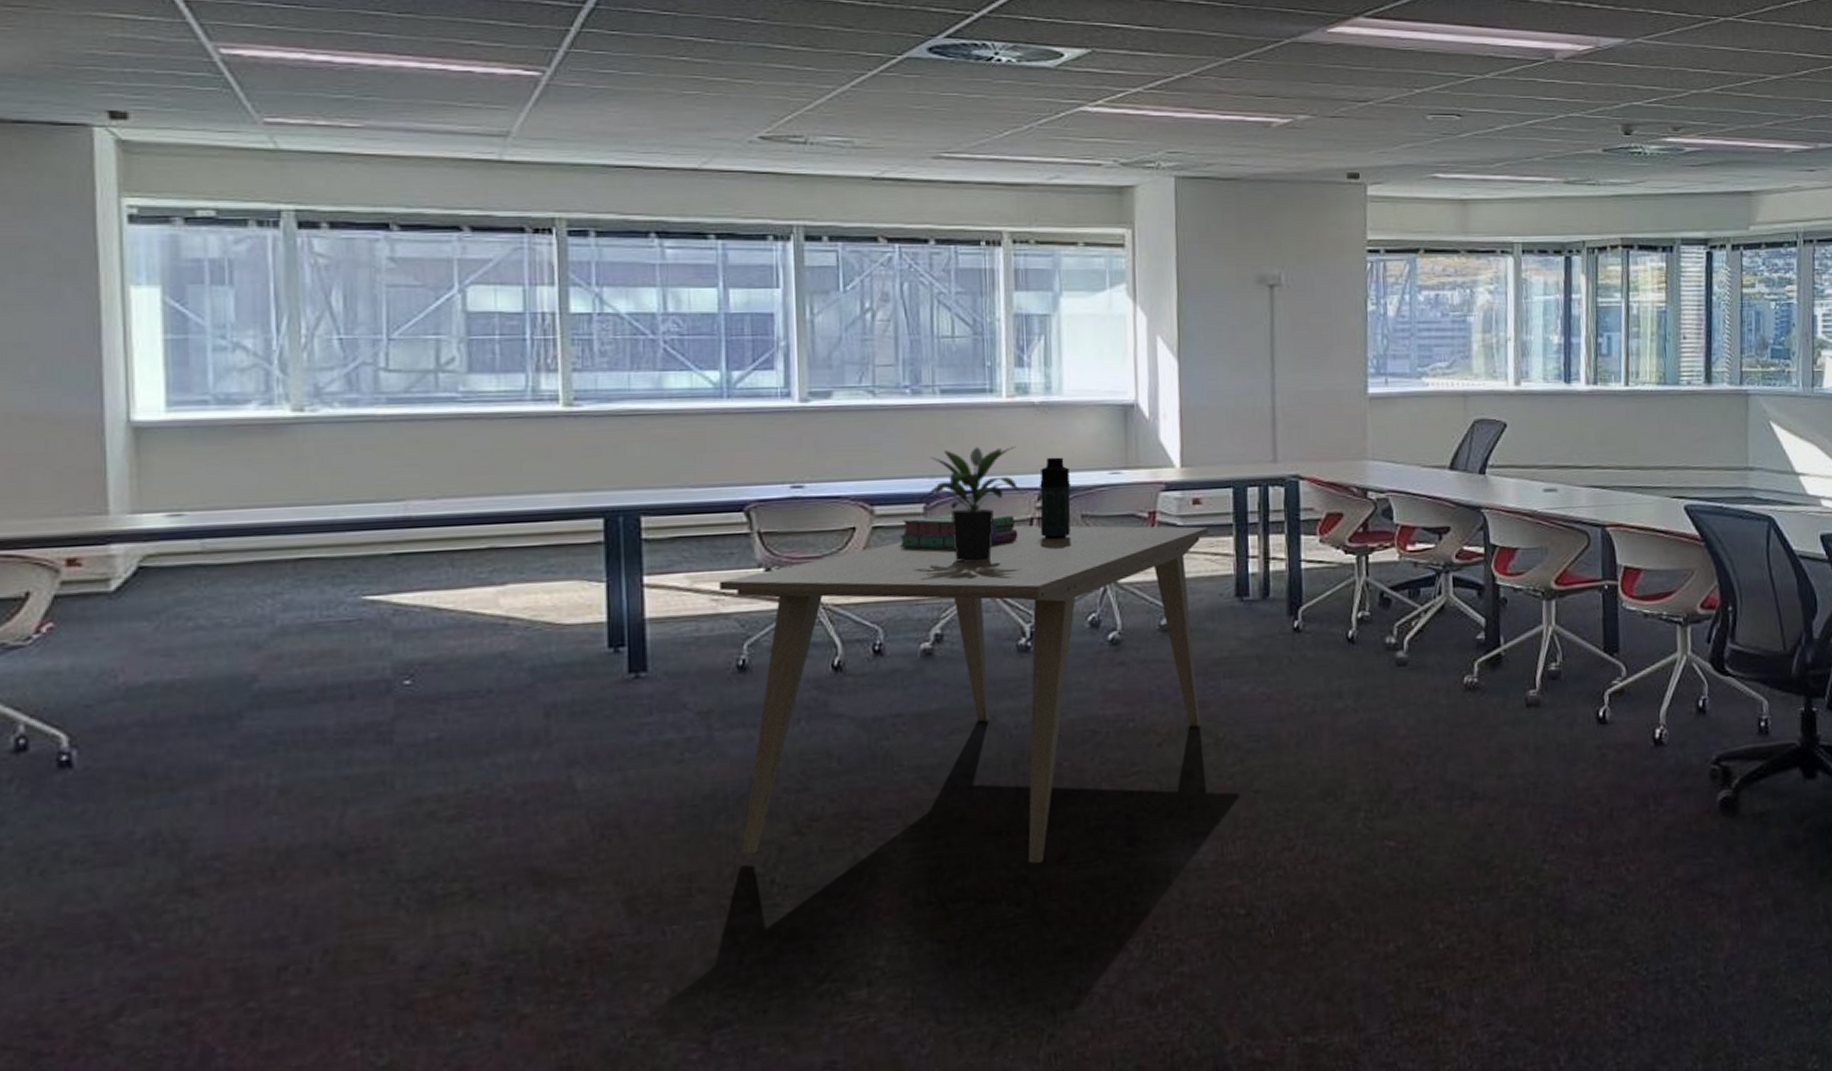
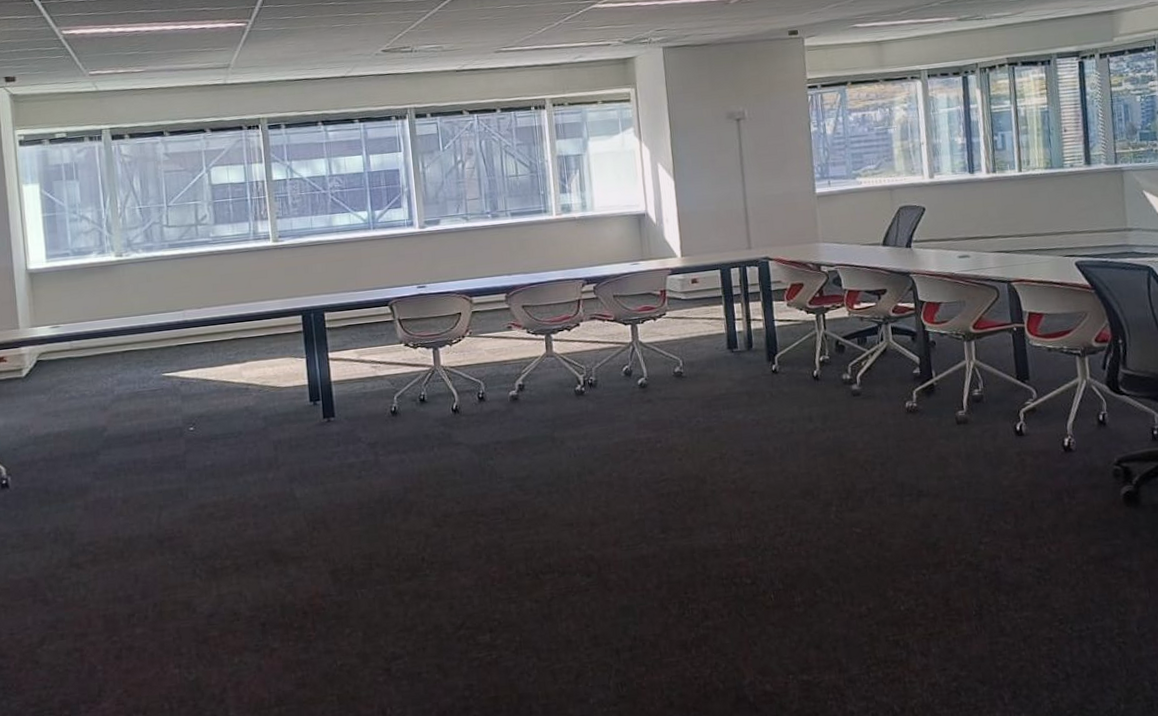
dining table: present [719,525,1209,864] -> none [376,299,709,547]
stack of books: present [898,514,1018,549] -> none [490,298,571,325]
potted plant: present [920,446,1024,563] -> none [502,249,573,334]
thermos bottle: present [1037,457,1071,540] -> none [581,255,607,314]

